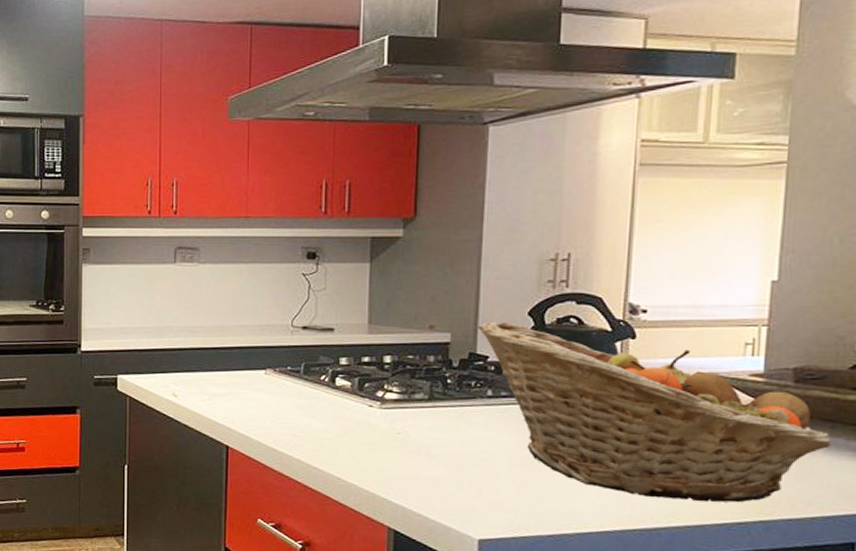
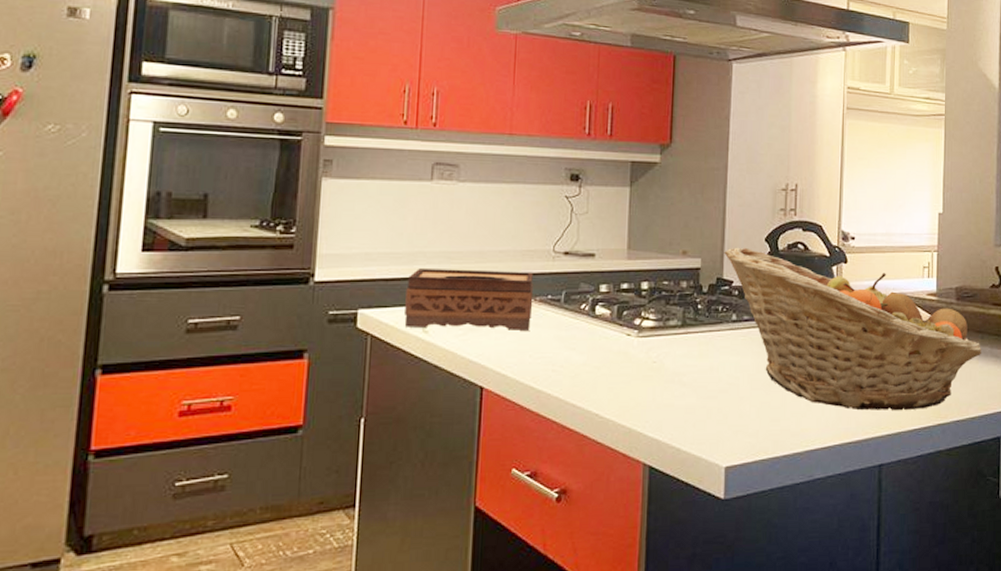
tissue box: none [157,341,273,398] -> present [404,269,534,330]

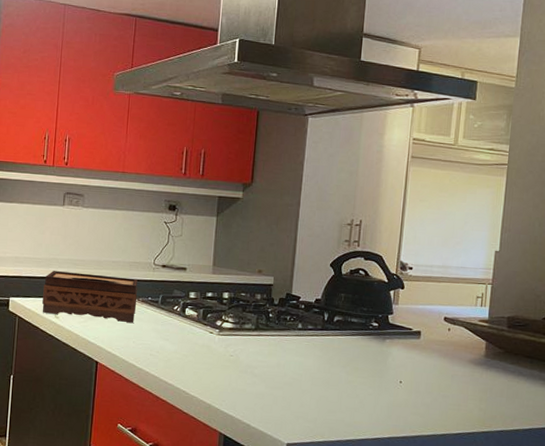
fruit basket: present [724,247,982,411] -> none [293,269,531,418]

